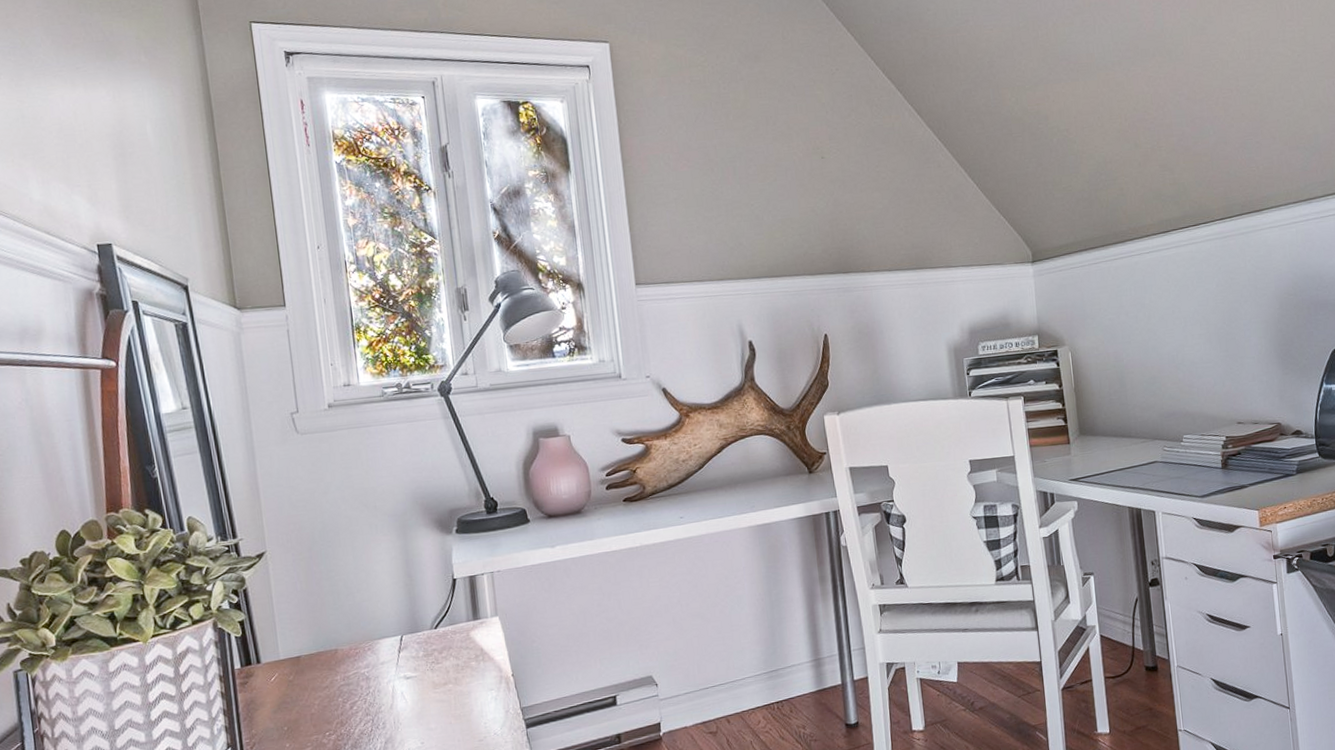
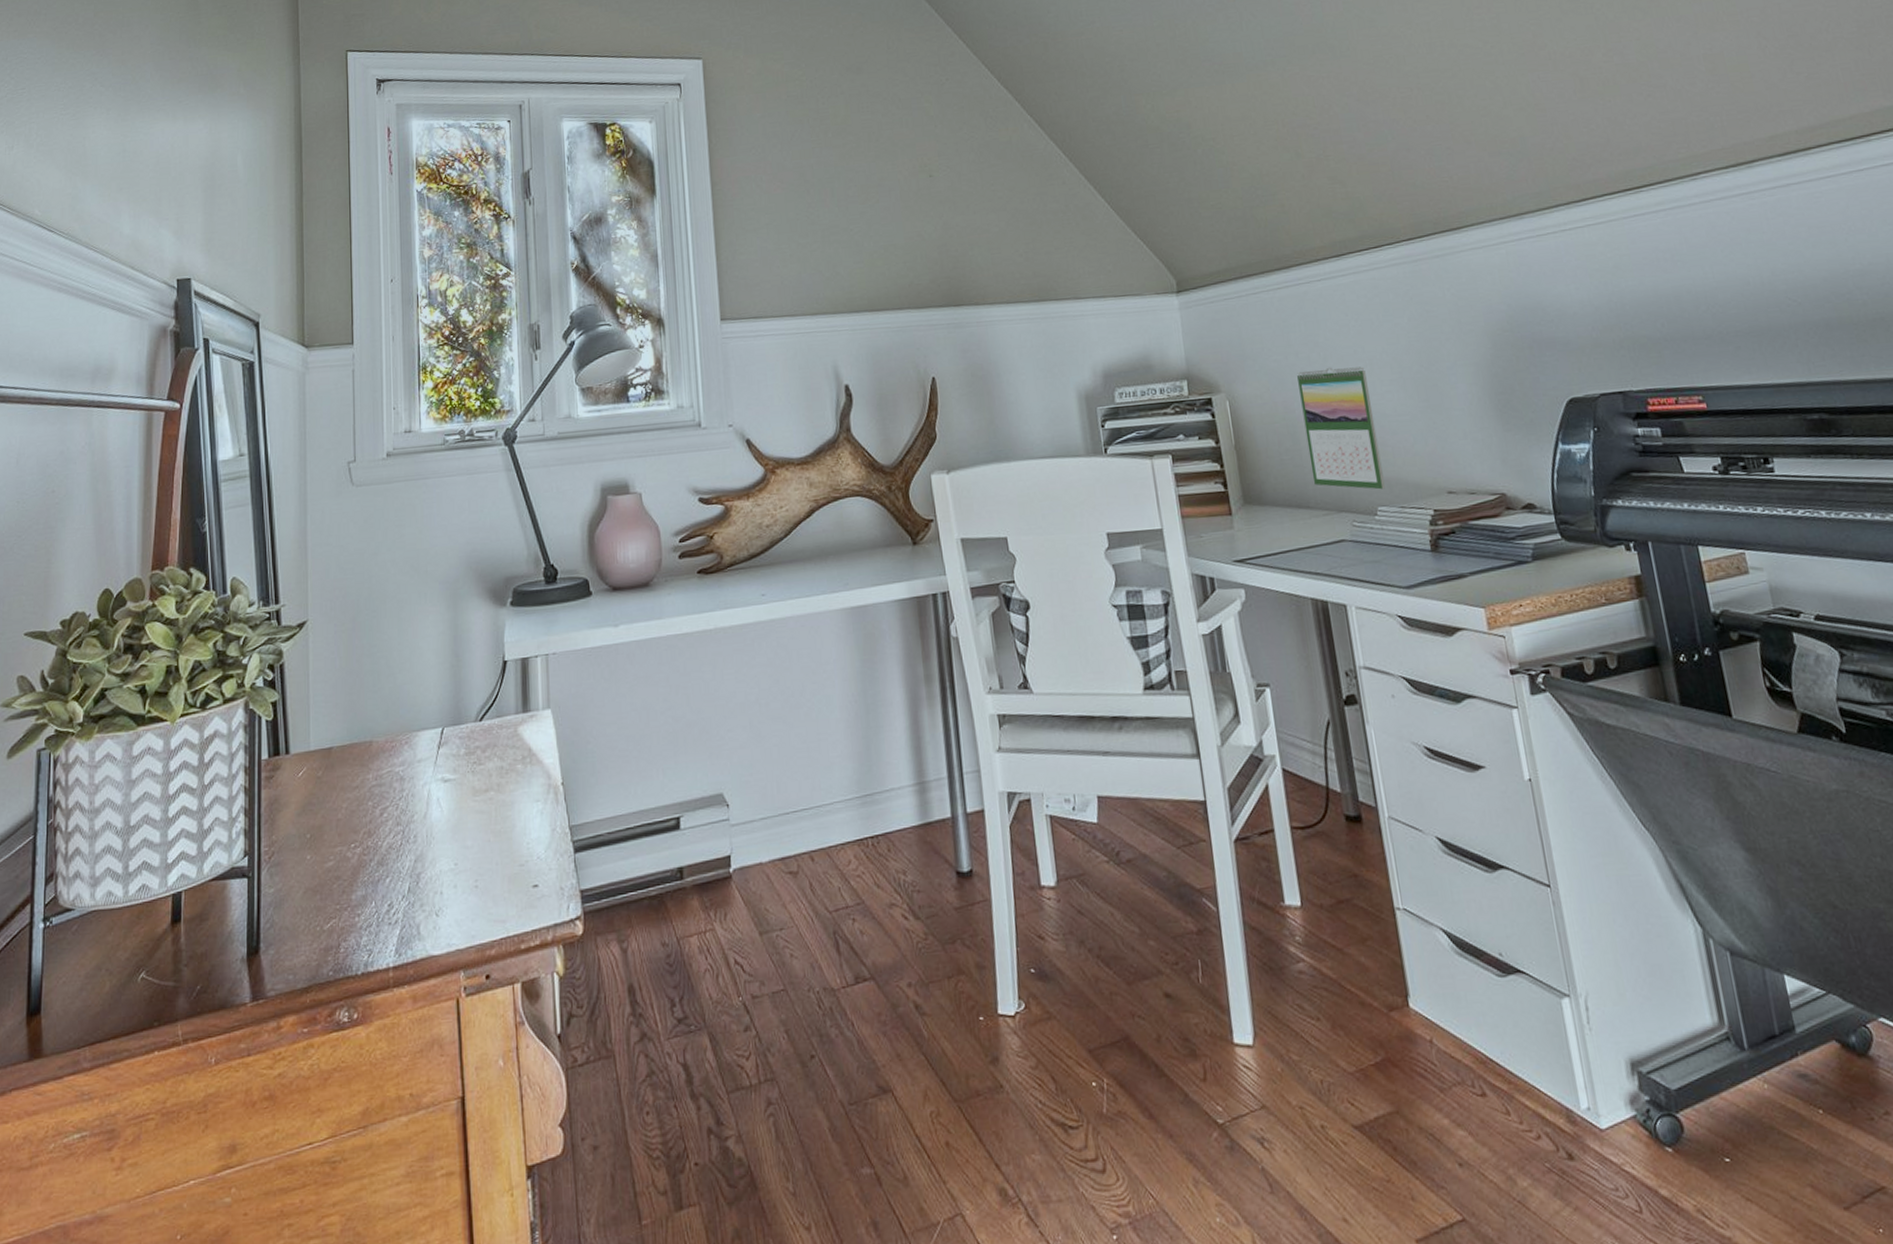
calendar: none [1126,324,1190,422] -> present [1297,366,1385,490]

